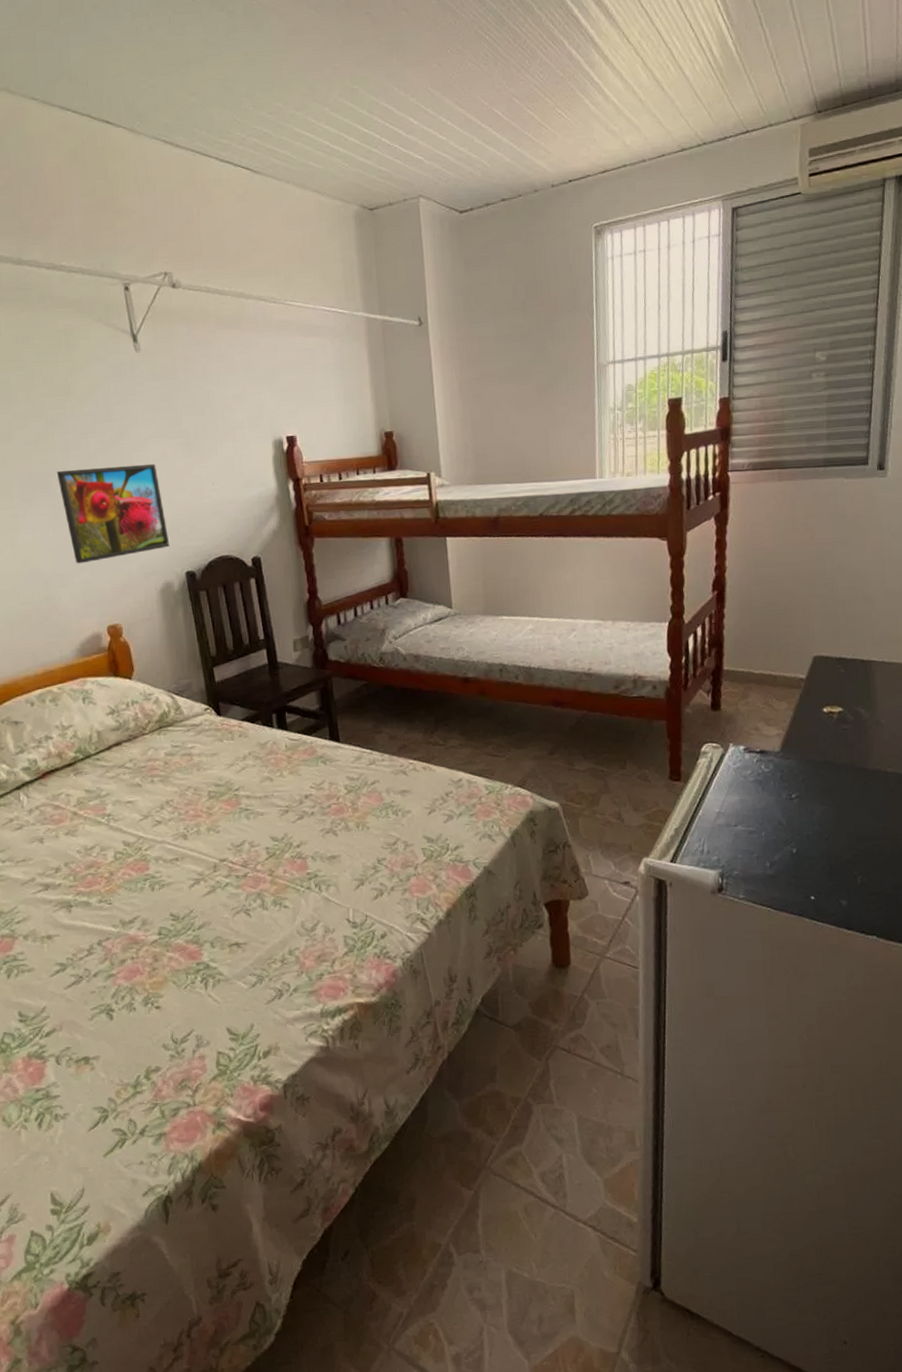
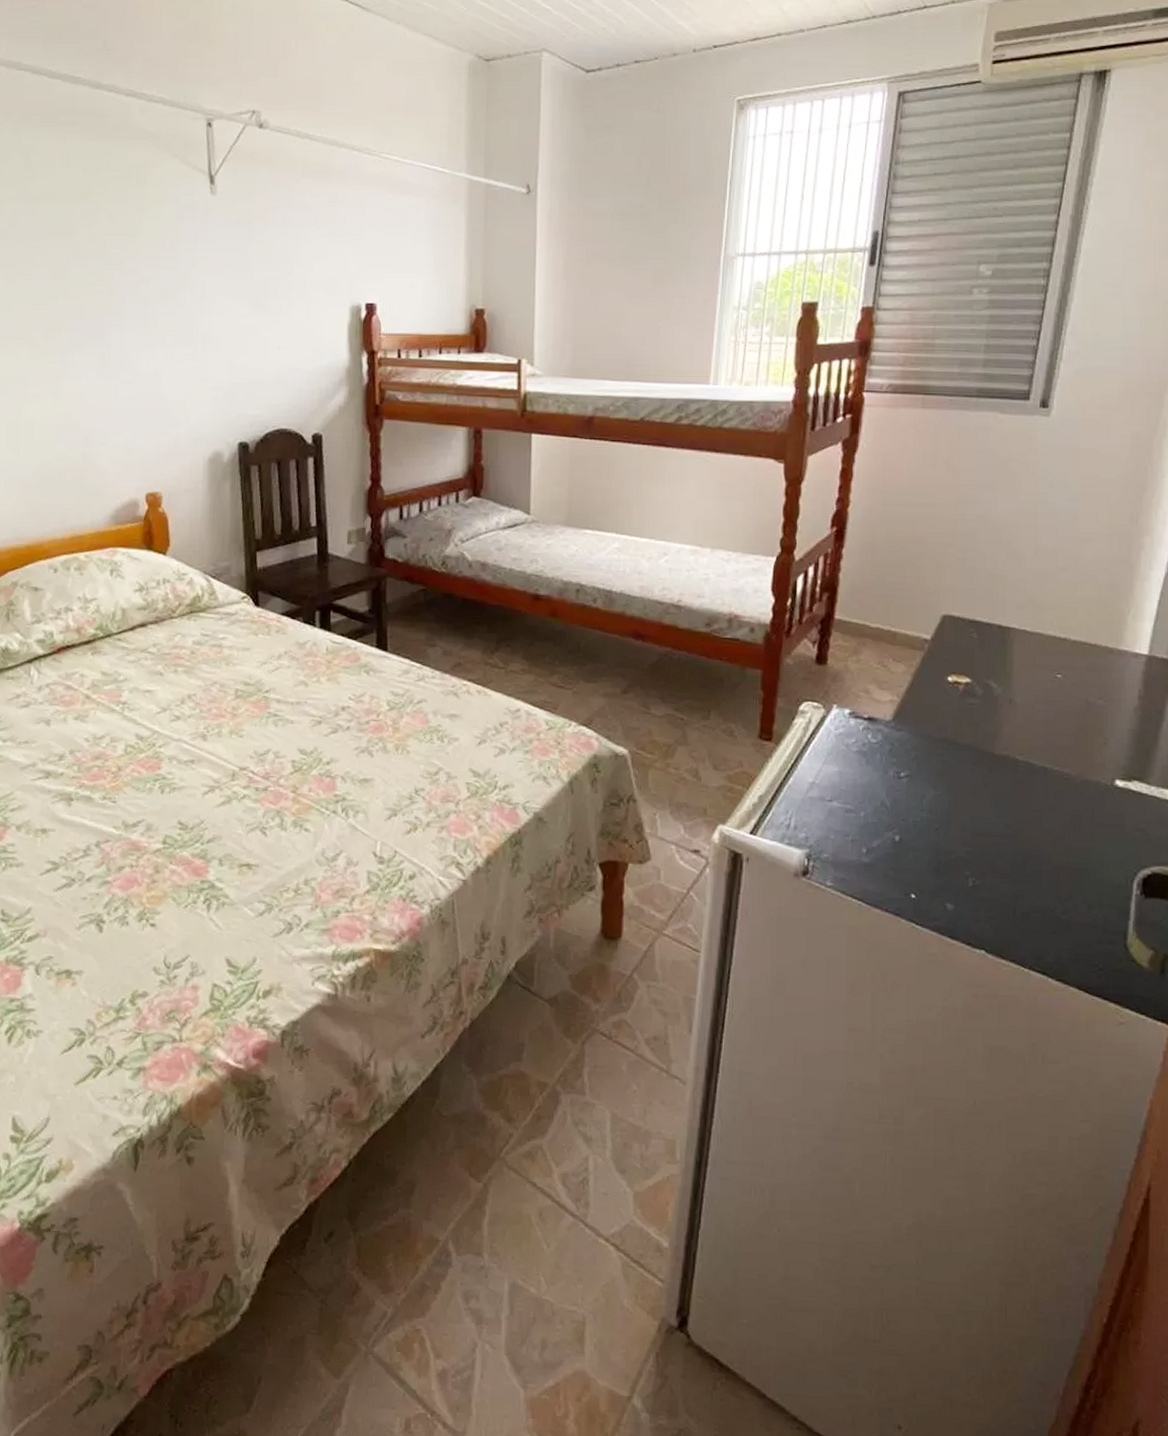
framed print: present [56,463,170,564] -> none [111,317,225,421]

